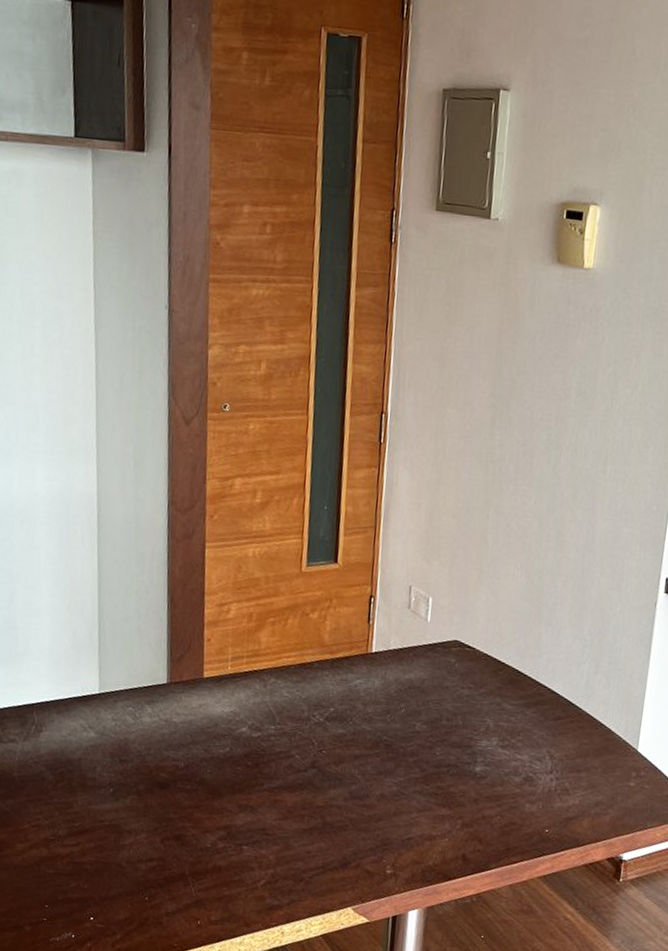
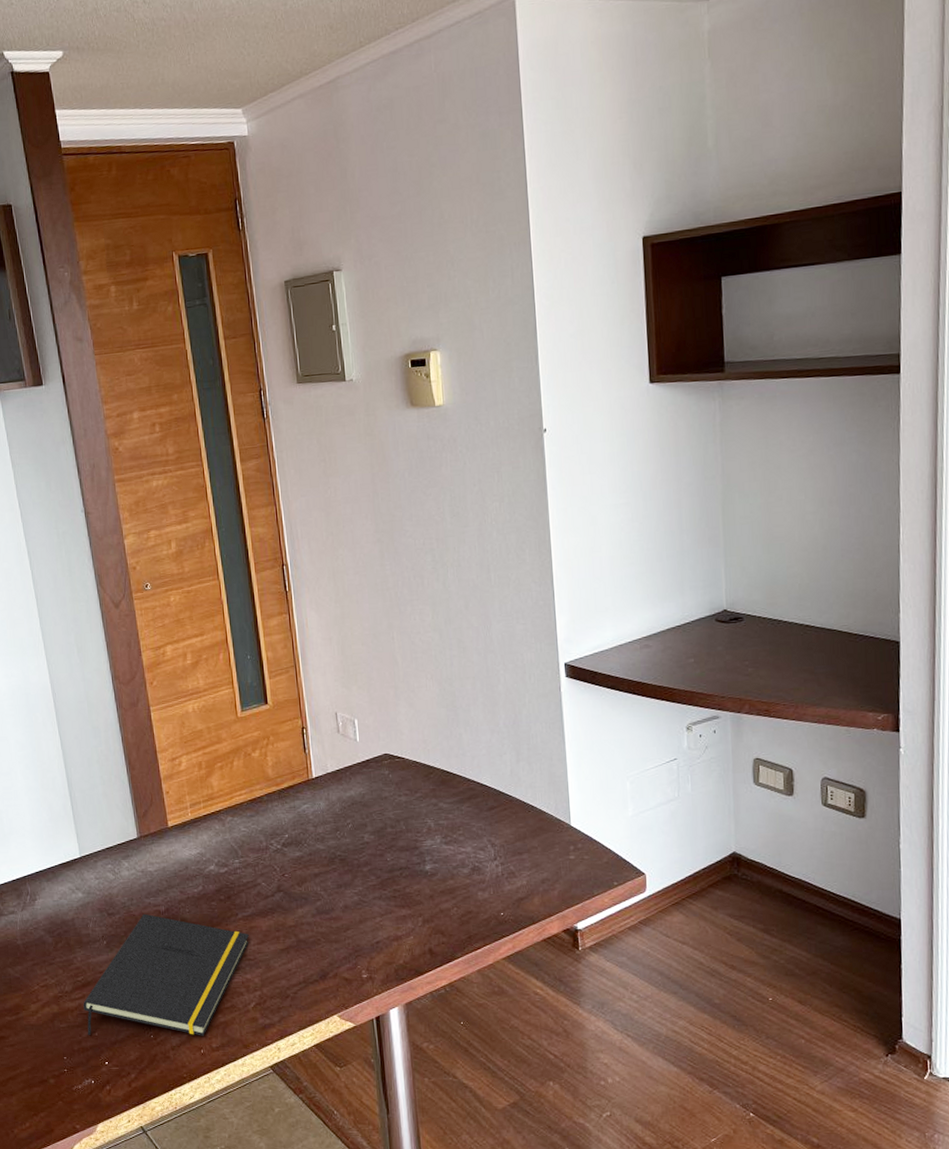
notepad: none [75,766,272,907] -> present [83,913,249,1036]

